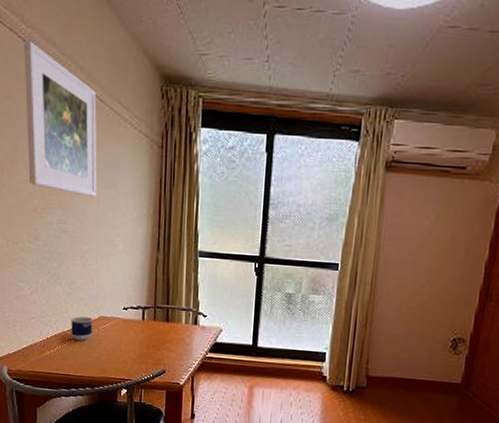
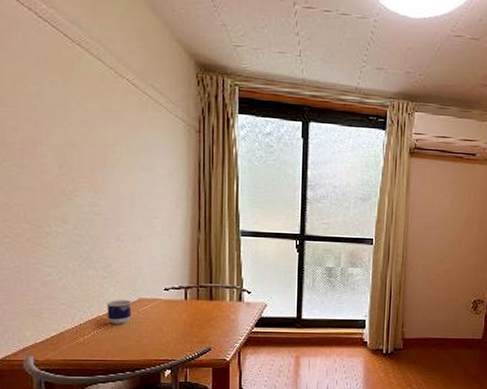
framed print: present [24,41,97,197] -> none [45,21,132,179]

